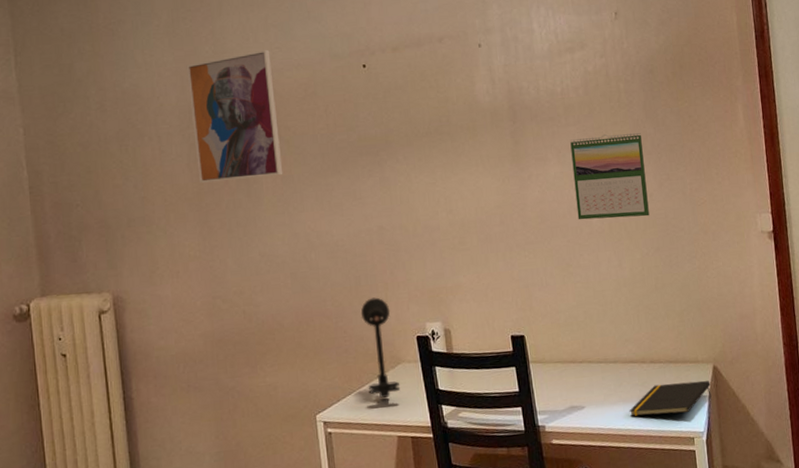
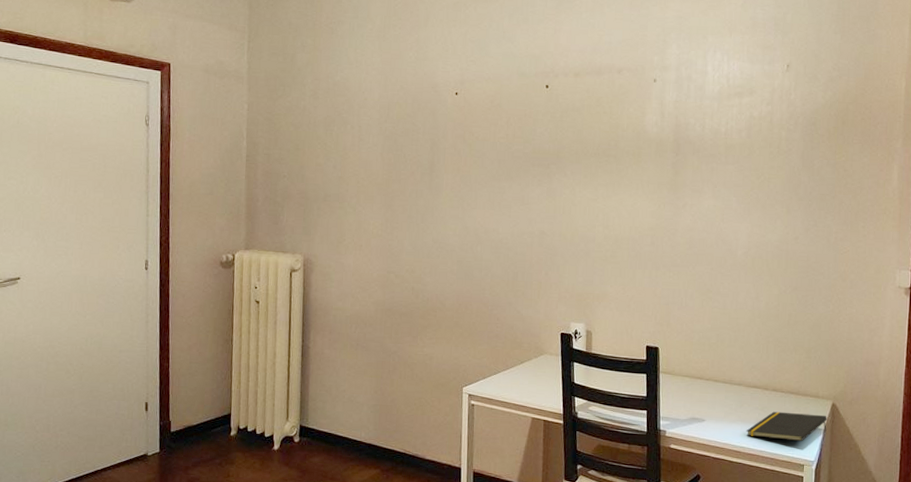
wall art: present [186,49,283,183] -> none [389,61,465,174]
desk lamp: present [360,297,401,399] -> none [511,293,541,383]
calendar: present [570,132,650,220] -> none [724,176,795,257]

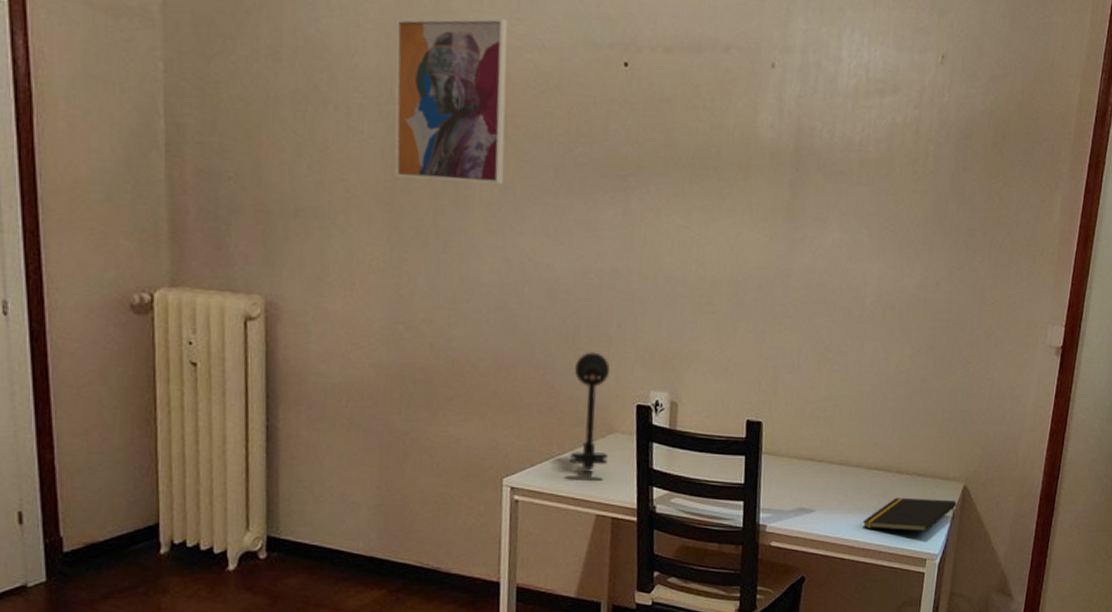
wall art: none [389,61,465,174] -> present [394,17,508,185]
desk lamp: none [511,293,541,383] -> present [569,352,611,471]

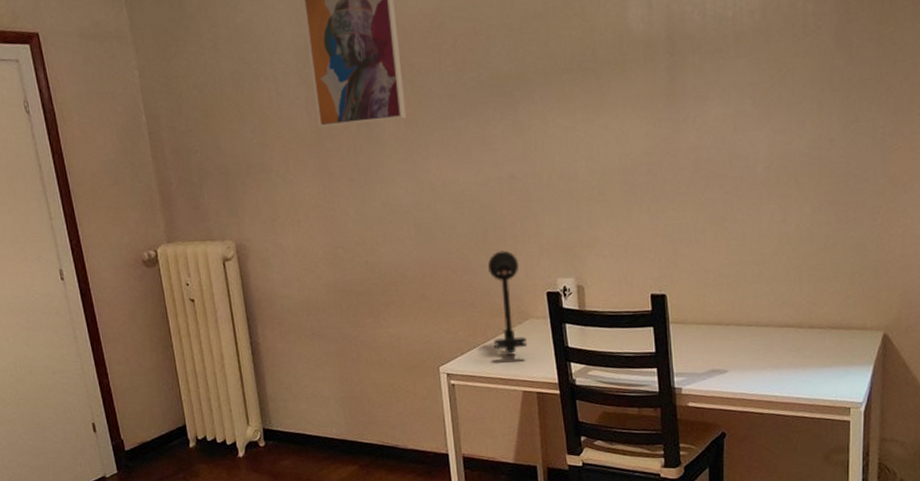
notepad: present [862,497,957,532] -> none [778,349,877,383]

